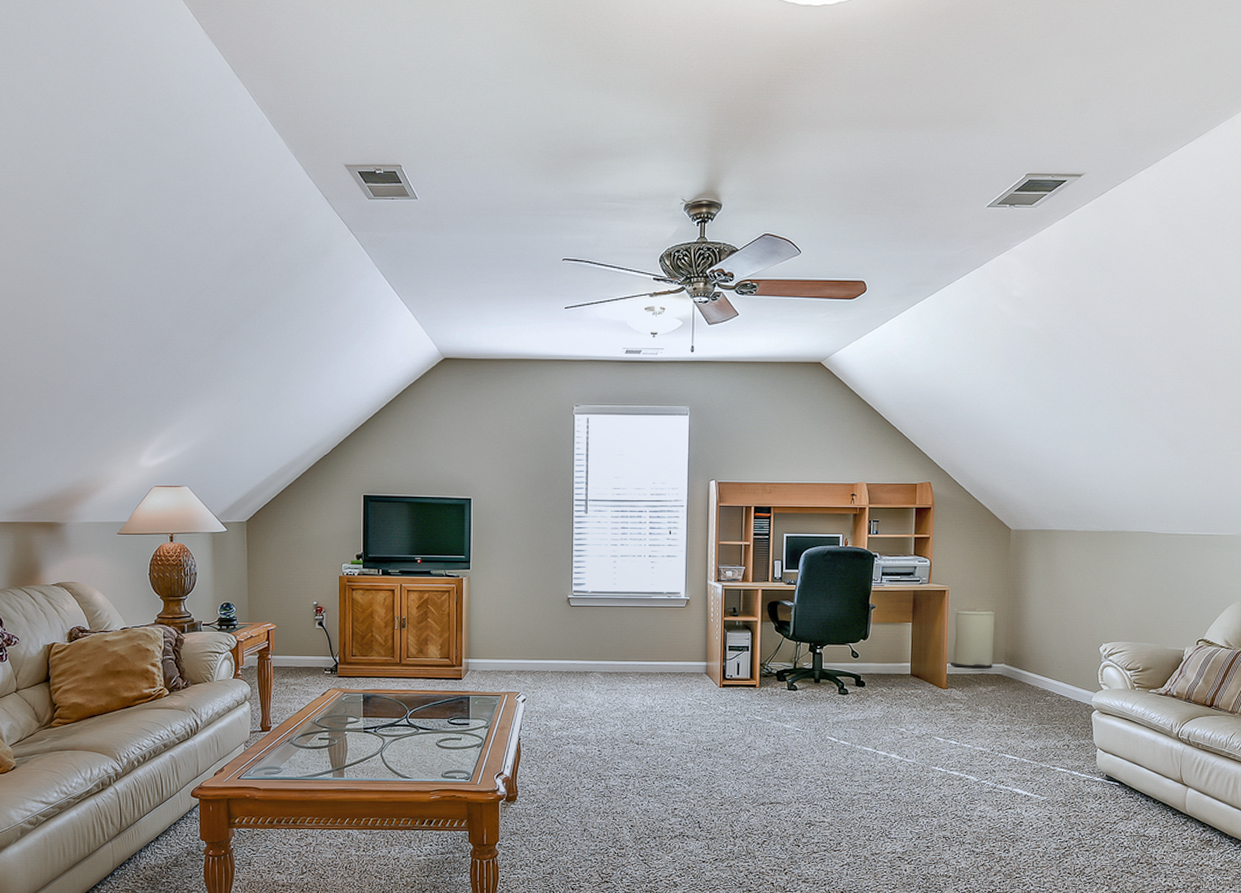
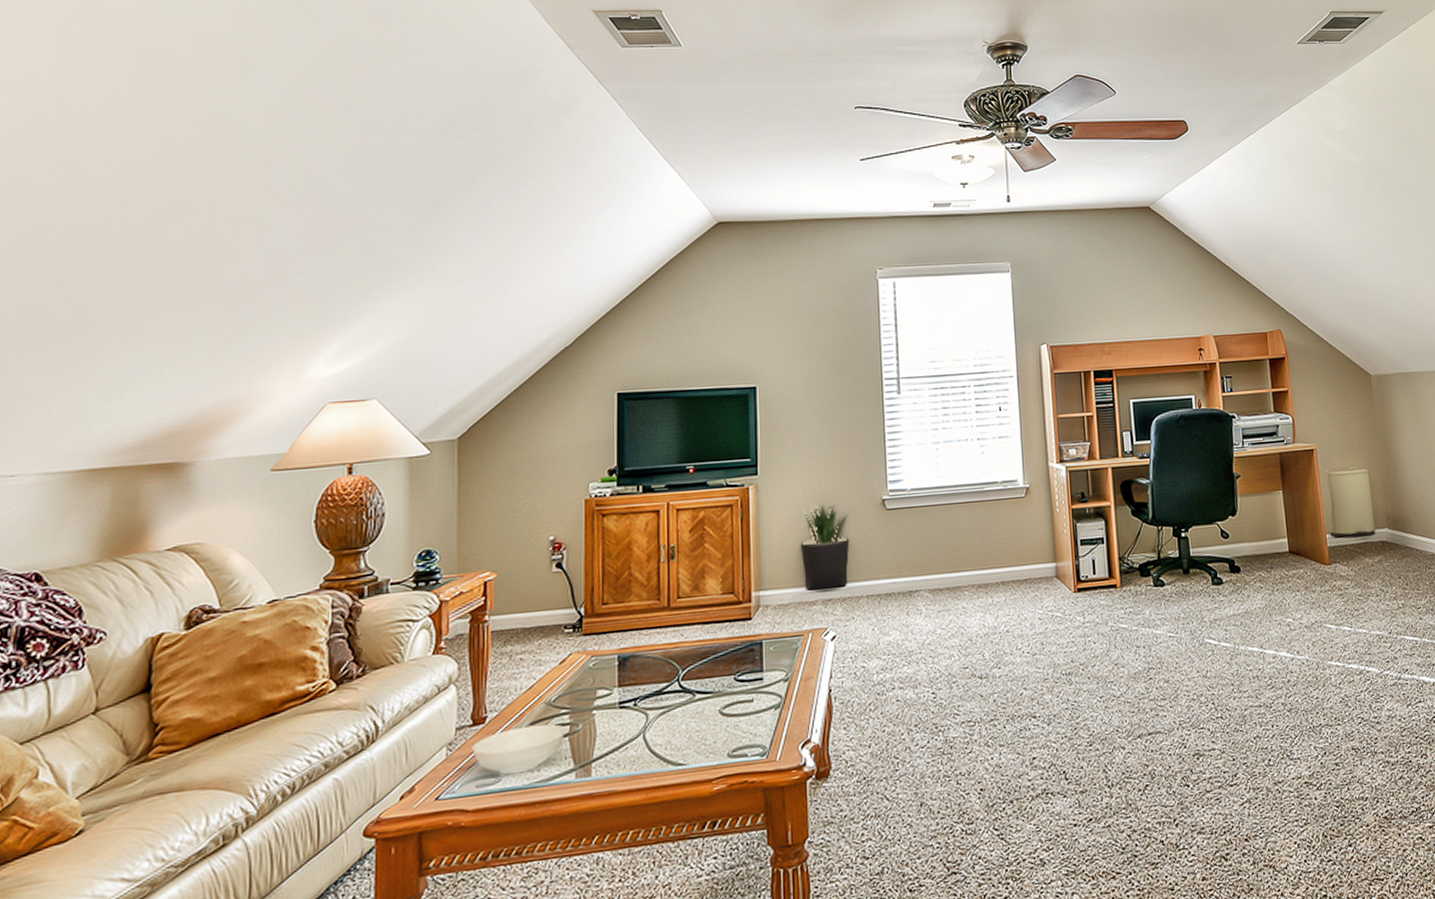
bowl: none [262,736,326,769] -> present [472,723,566,775]
planter: none [502,598,540,665] -> present [801,504,850,592]

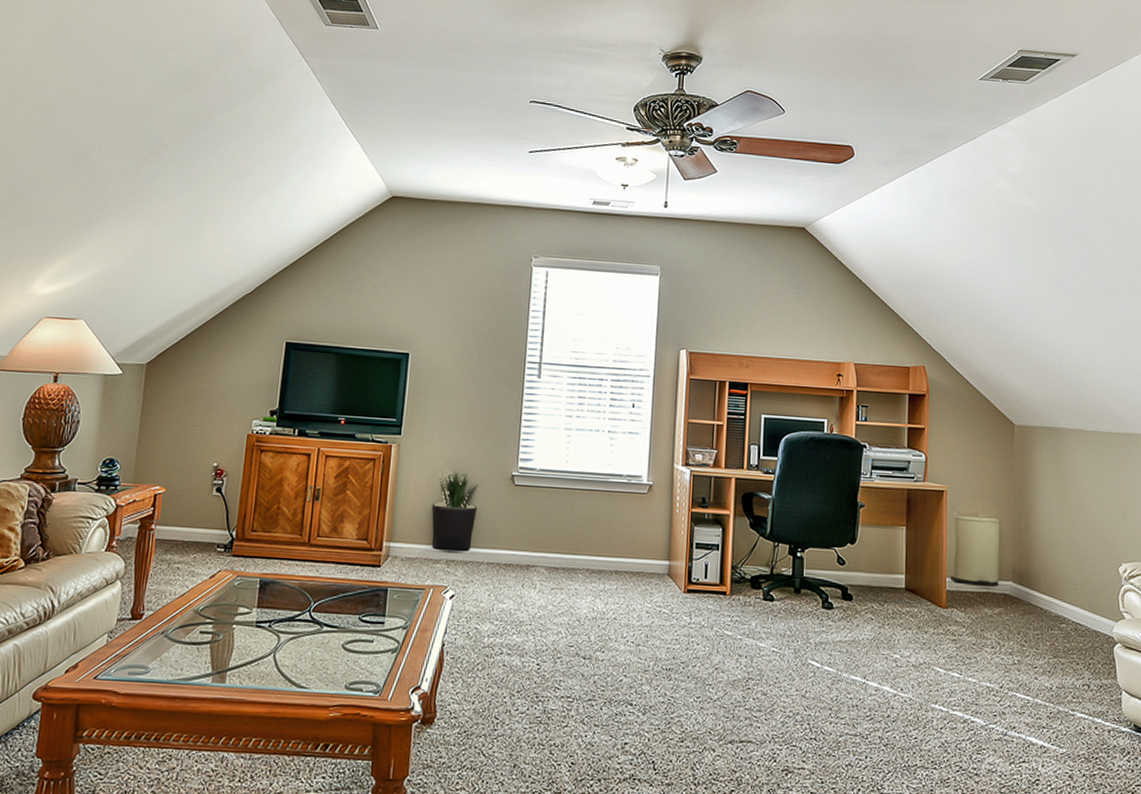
bowl: present [472,723,566,775] -> none [128,628,209,669]

